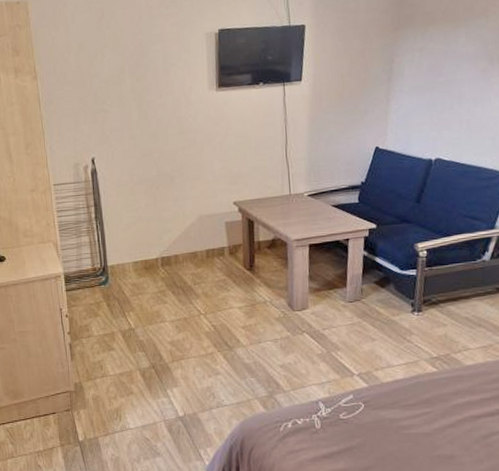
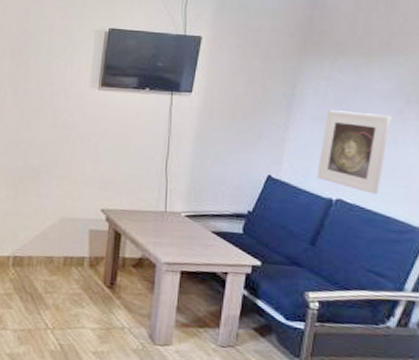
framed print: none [417,76,478,149] -> present [317,110,391,194]

